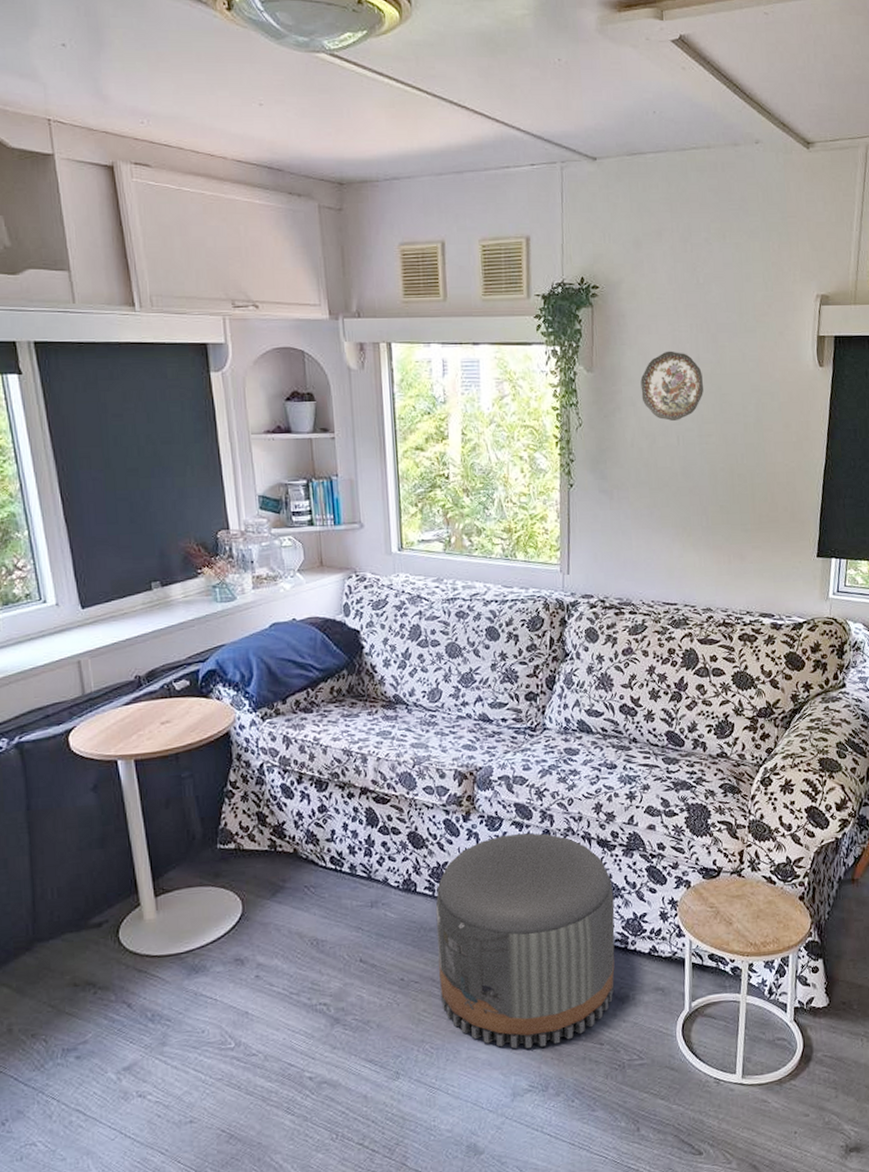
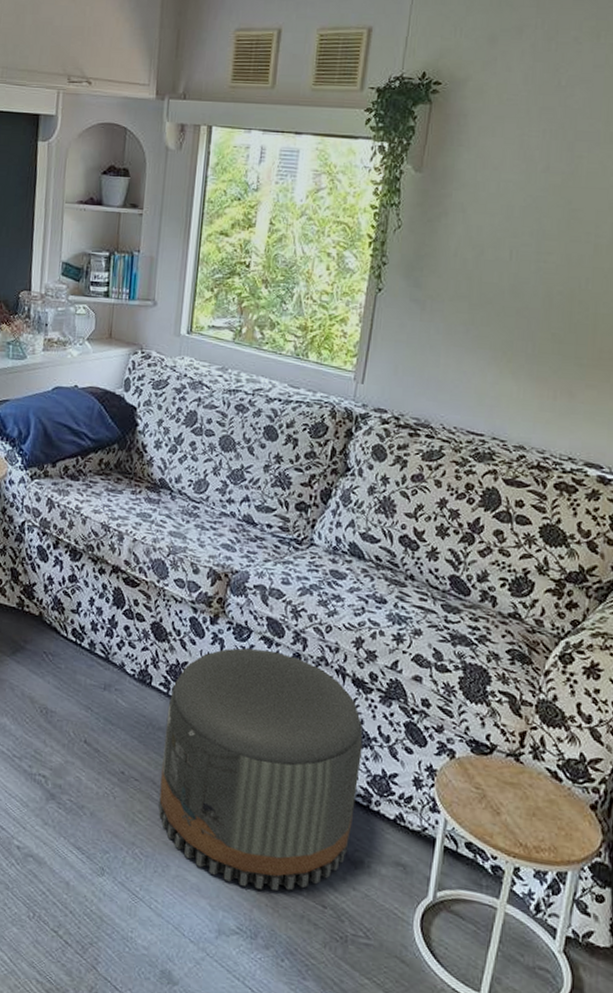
decorative plate: present [640,351,704,421] -> none [474,156,551,233]

